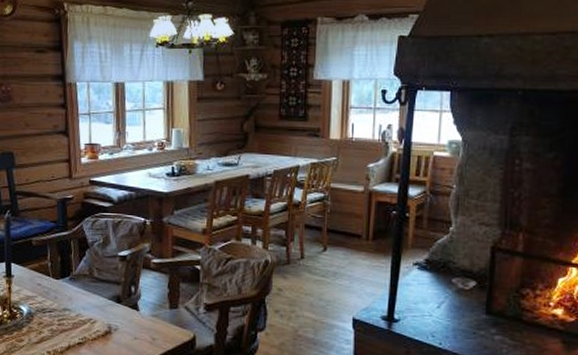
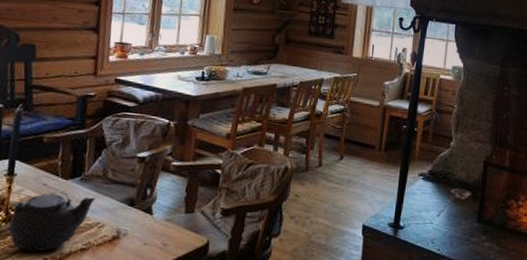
teapot: none [14,291,86,346] -> present [9,192,96,253]

